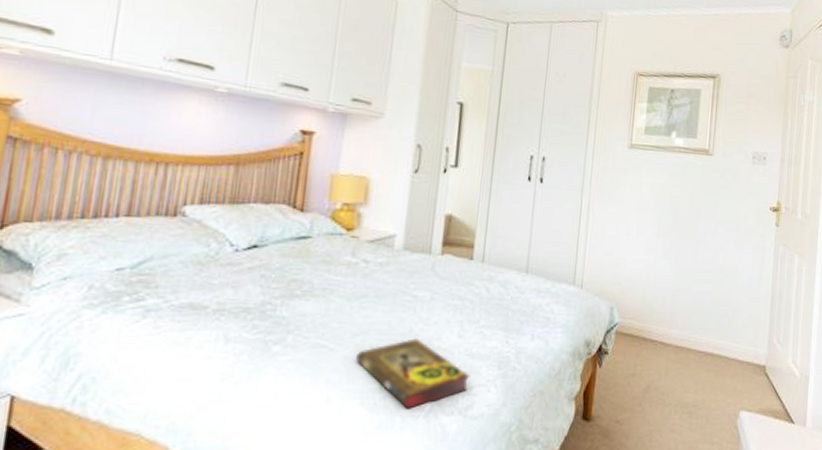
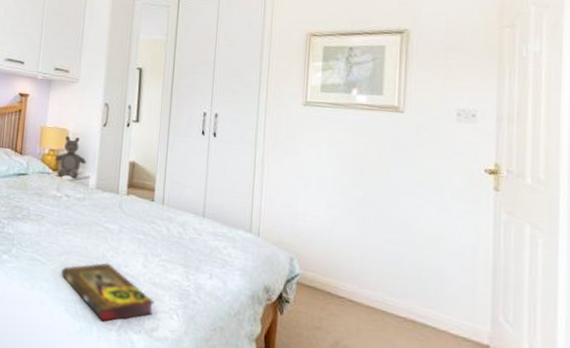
teddy bear: none [350,186,392,239] -> present [55,136,86,179]

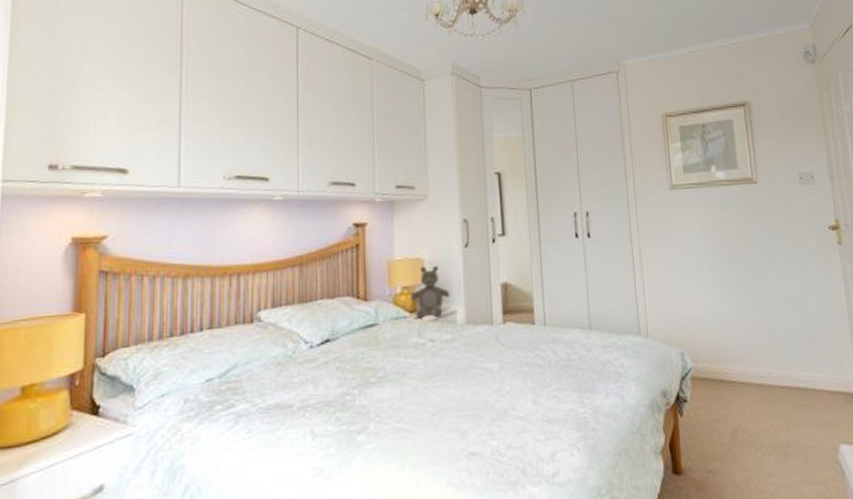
book: present [61,262,155,322] -> none [437,410,551,484]

